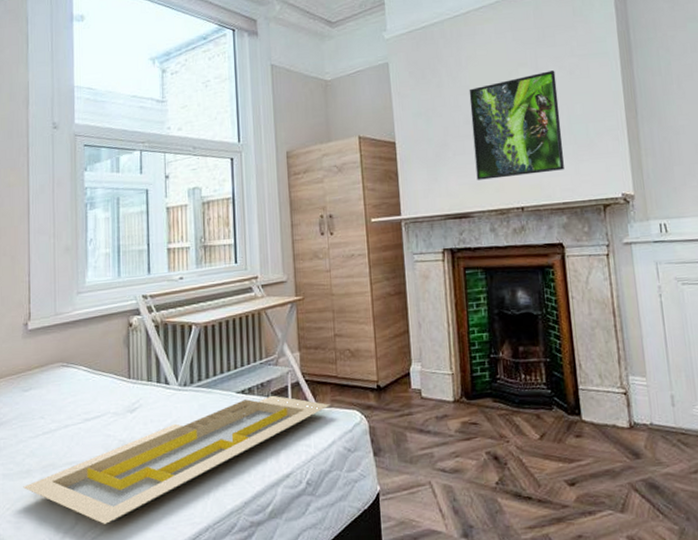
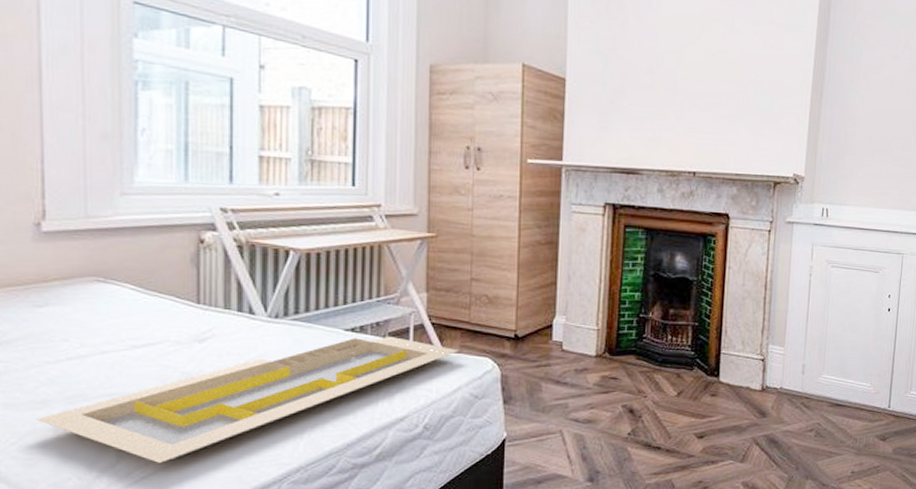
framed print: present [469,70,564,180] -> none [651,33,750,141]

